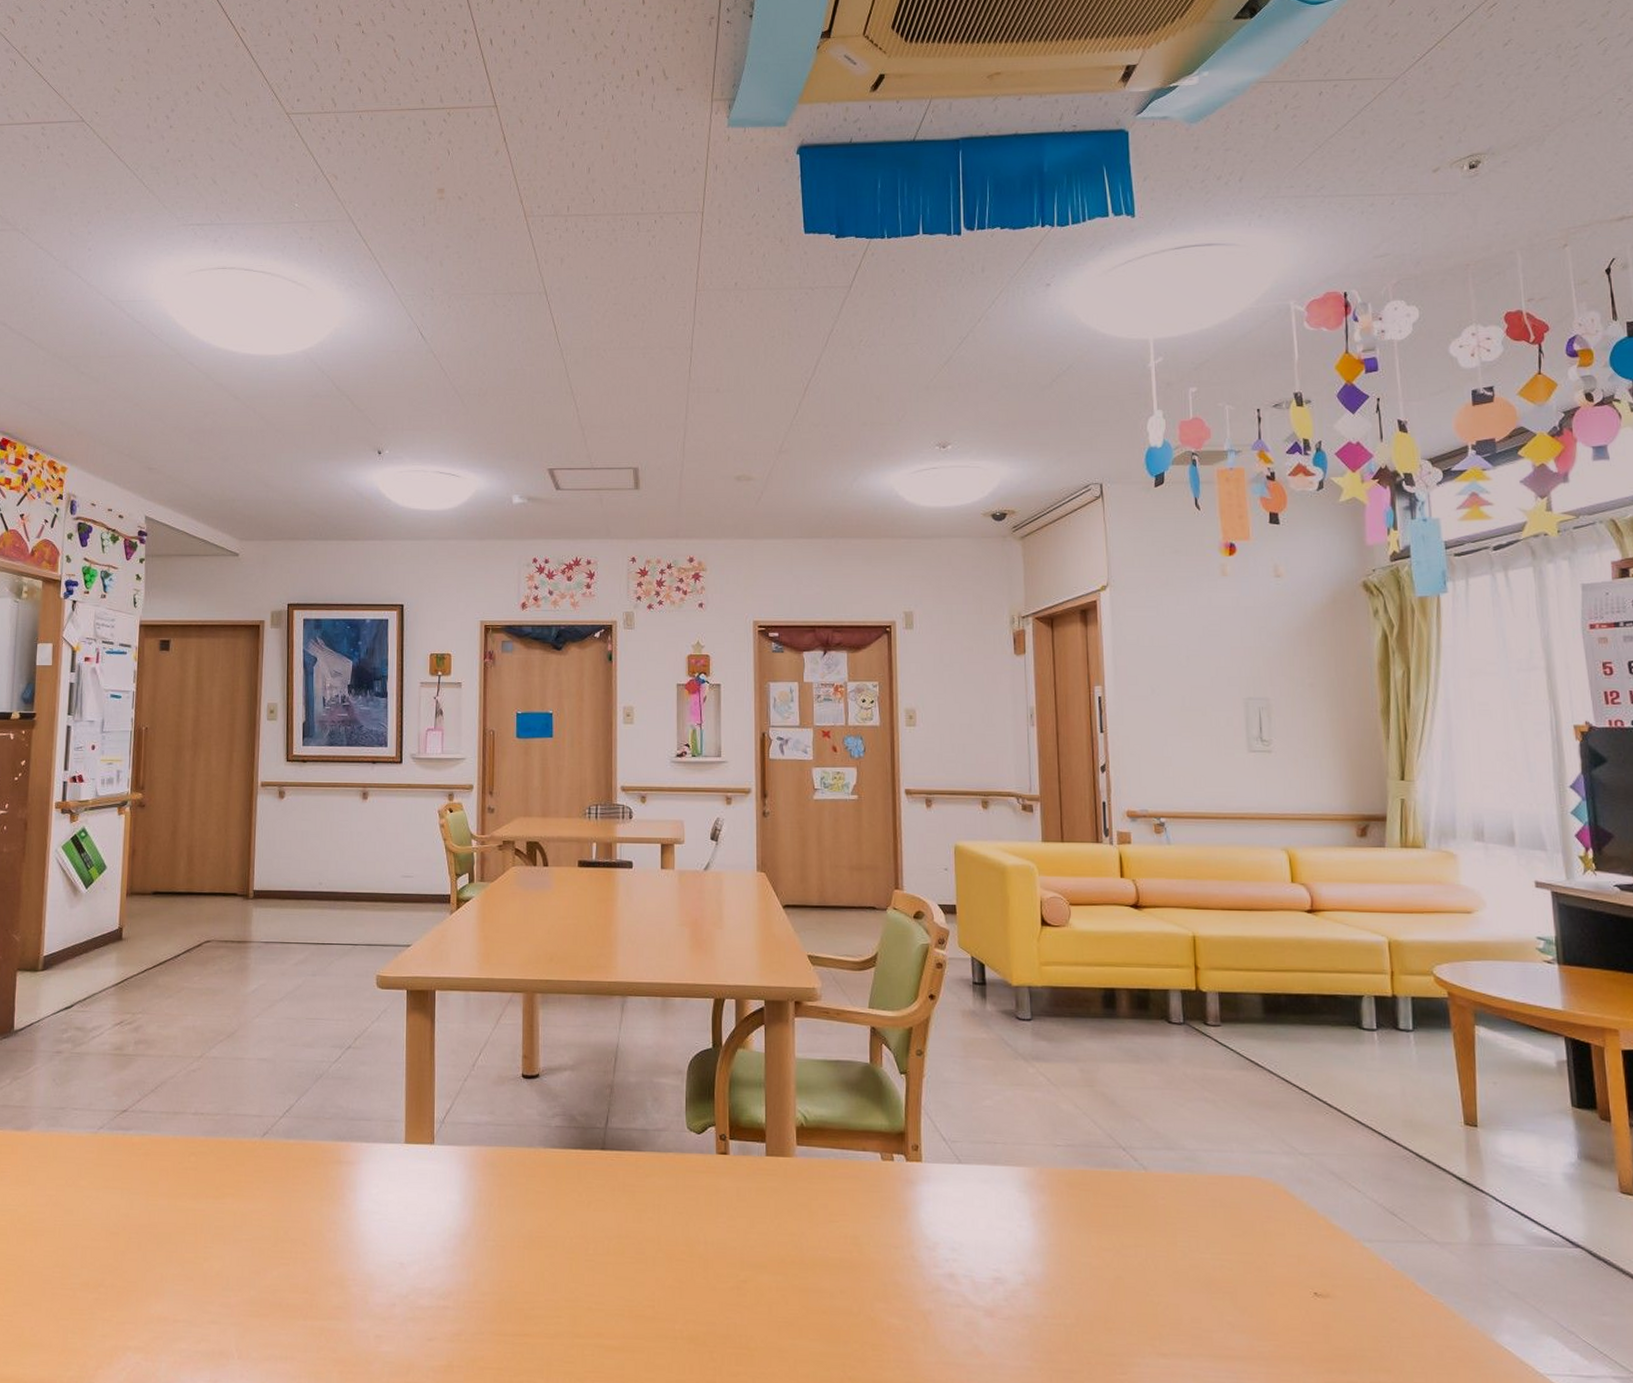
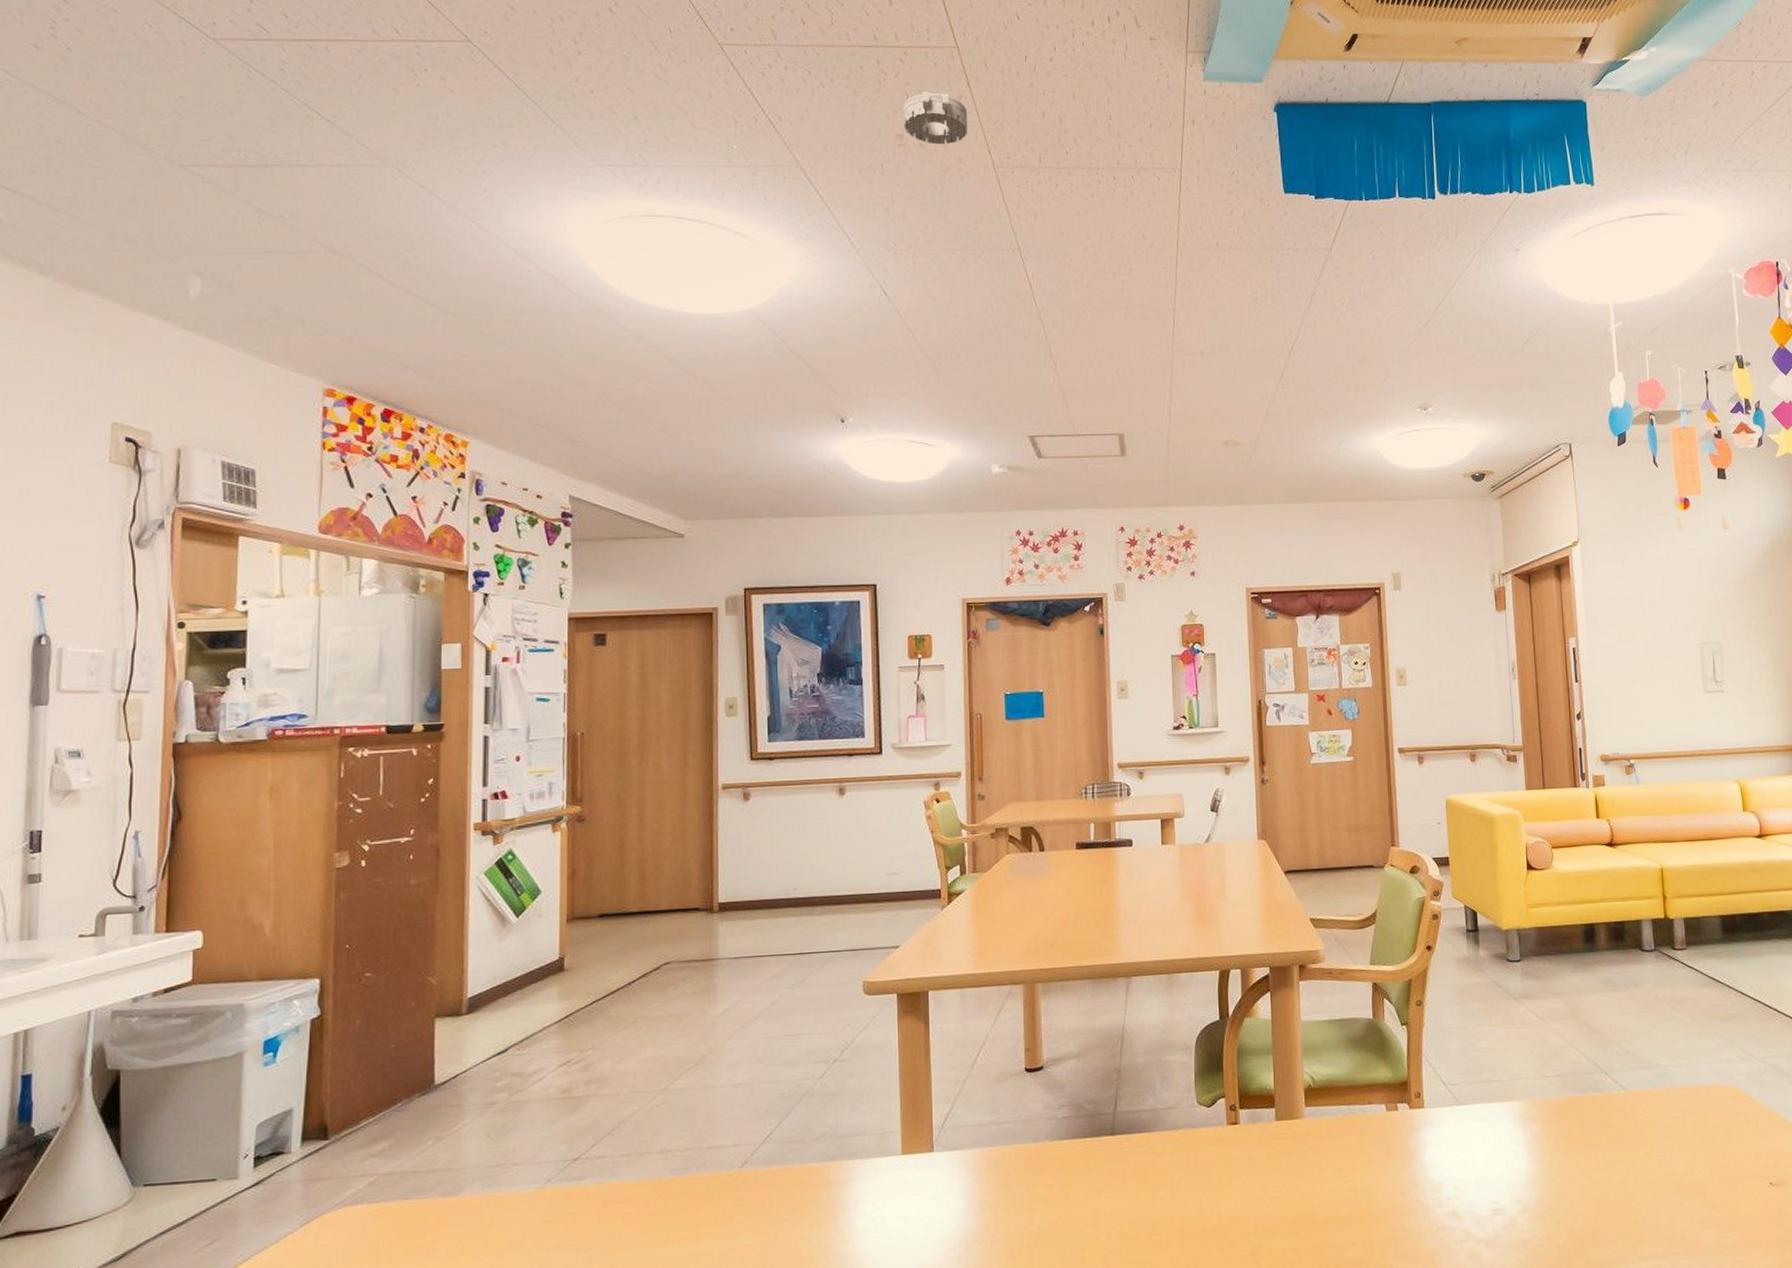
smoke detector: none [445,148,503,197] -> present [903,91,968,145]

